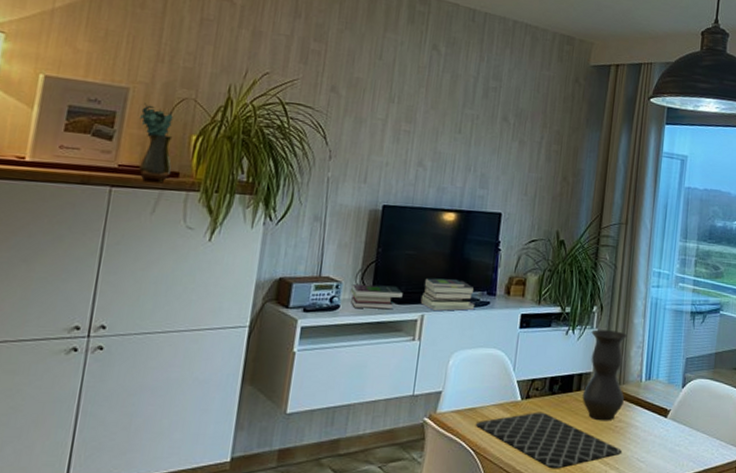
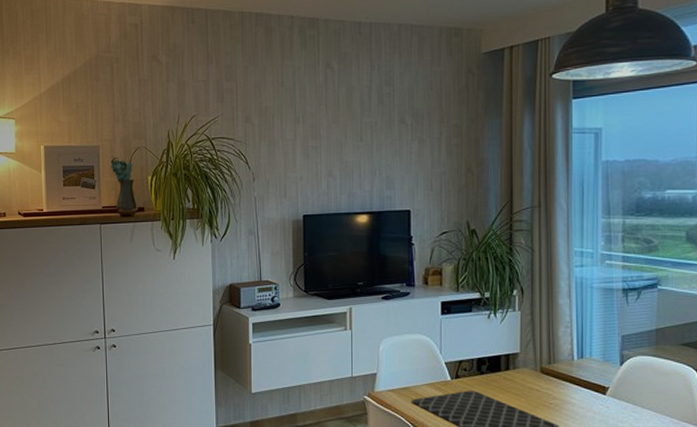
books: present [351,284,403,310] -> none [287,284,331,306]
books: present [420,278,474,312] -> none [347,274,396,304]
vase: present [582,329,627,421] -> none [512,312,556,398]

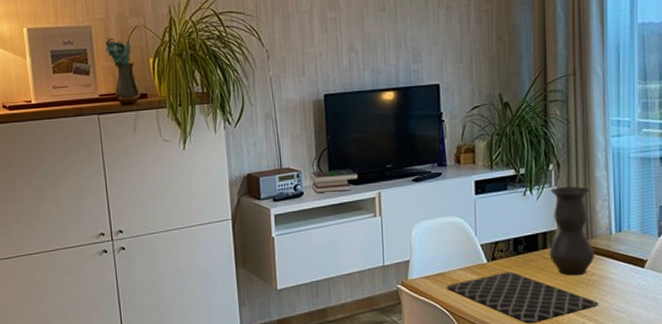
books: none [287,284,331,306] -> present [310,169,358,194]
vase: none [512,312,556,398] -> present [549,186,594,276]

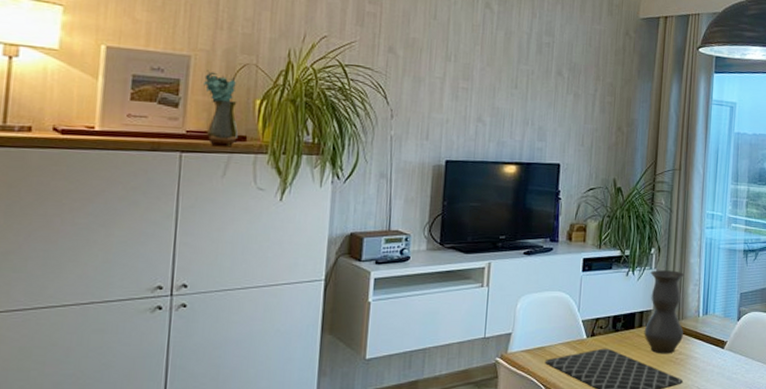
books: present [310,169,358,194] -> none [420,236,470,260]

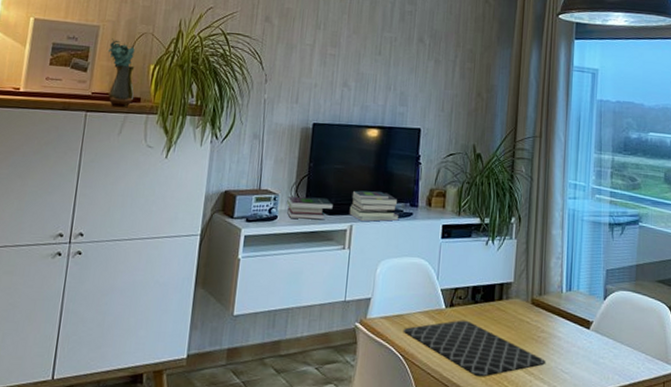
books: none [420,236,470,260] -> present [287,196,333,220]
books: none [487,227,538,259] -> present [349,190,398,222]
vase: present [644,270,684,354] -> none [504,240,546,331]

